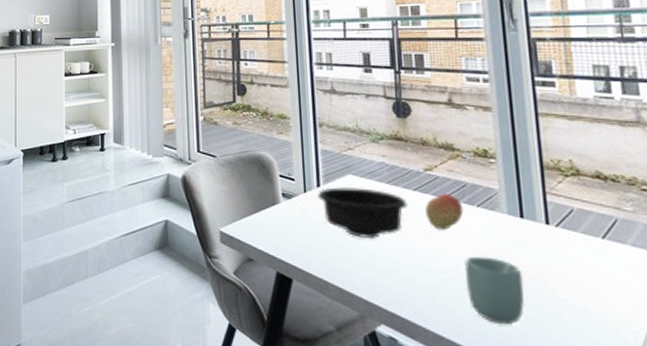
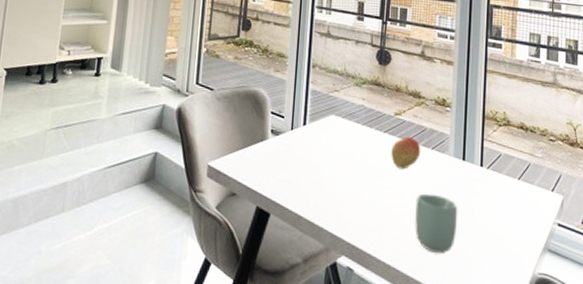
bowl: present [318,187,408,240] -> none [303,126,378,177]

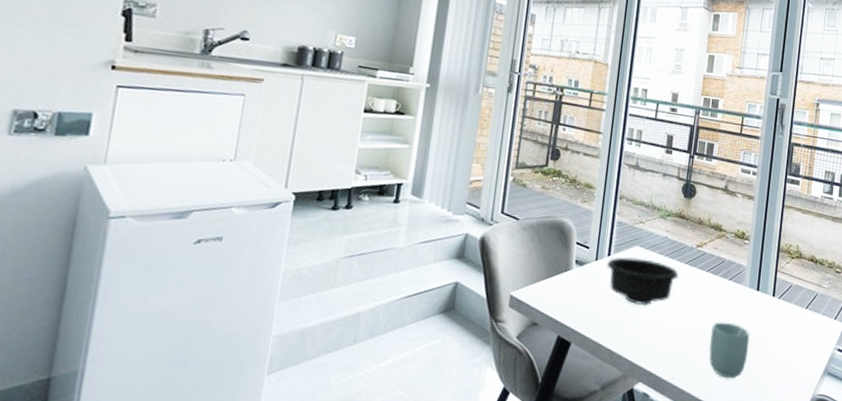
bowl: none [303,126,378,177] -> present [607,257,679,306]
fruit: present [391,137,421,170] -> none [690,268,719,299]

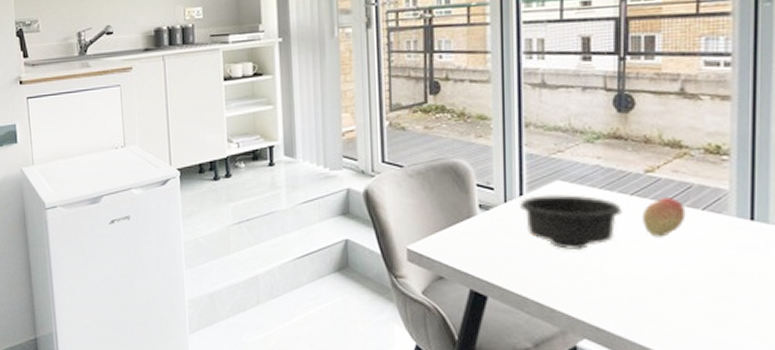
fruit: none [690,268,719,299] -> present [643,197,686,237]
cup: present [709,322,750,378] -> none [680,264,746,333]

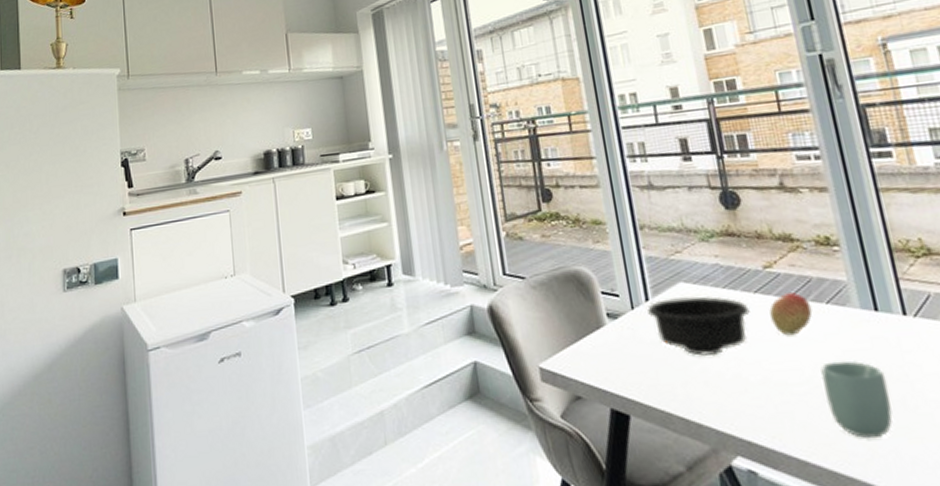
cup: none [680,264,746,333] -> present [821,360,893,438]

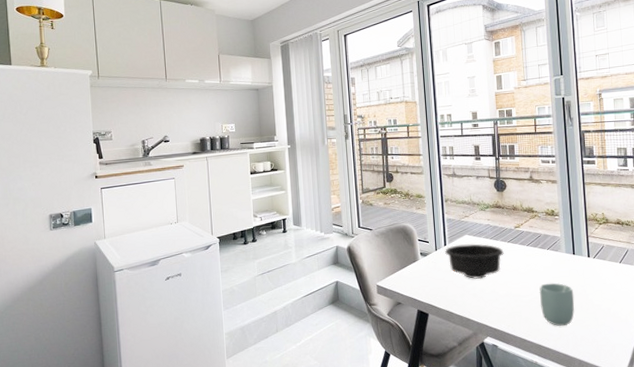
fruit: present [769,293,813,336] -> none [515,243,539,268]

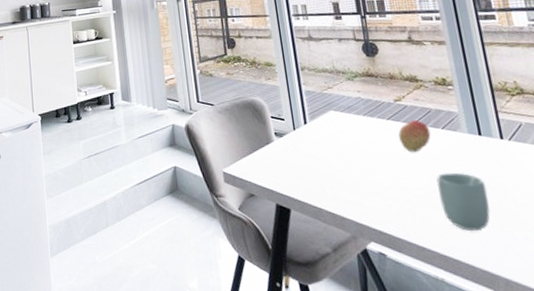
bowl: present [445,244,504,280] -> none [306,121,383,167]
fruit: none [515,243,539,268] -> present [398,120,431,153]

